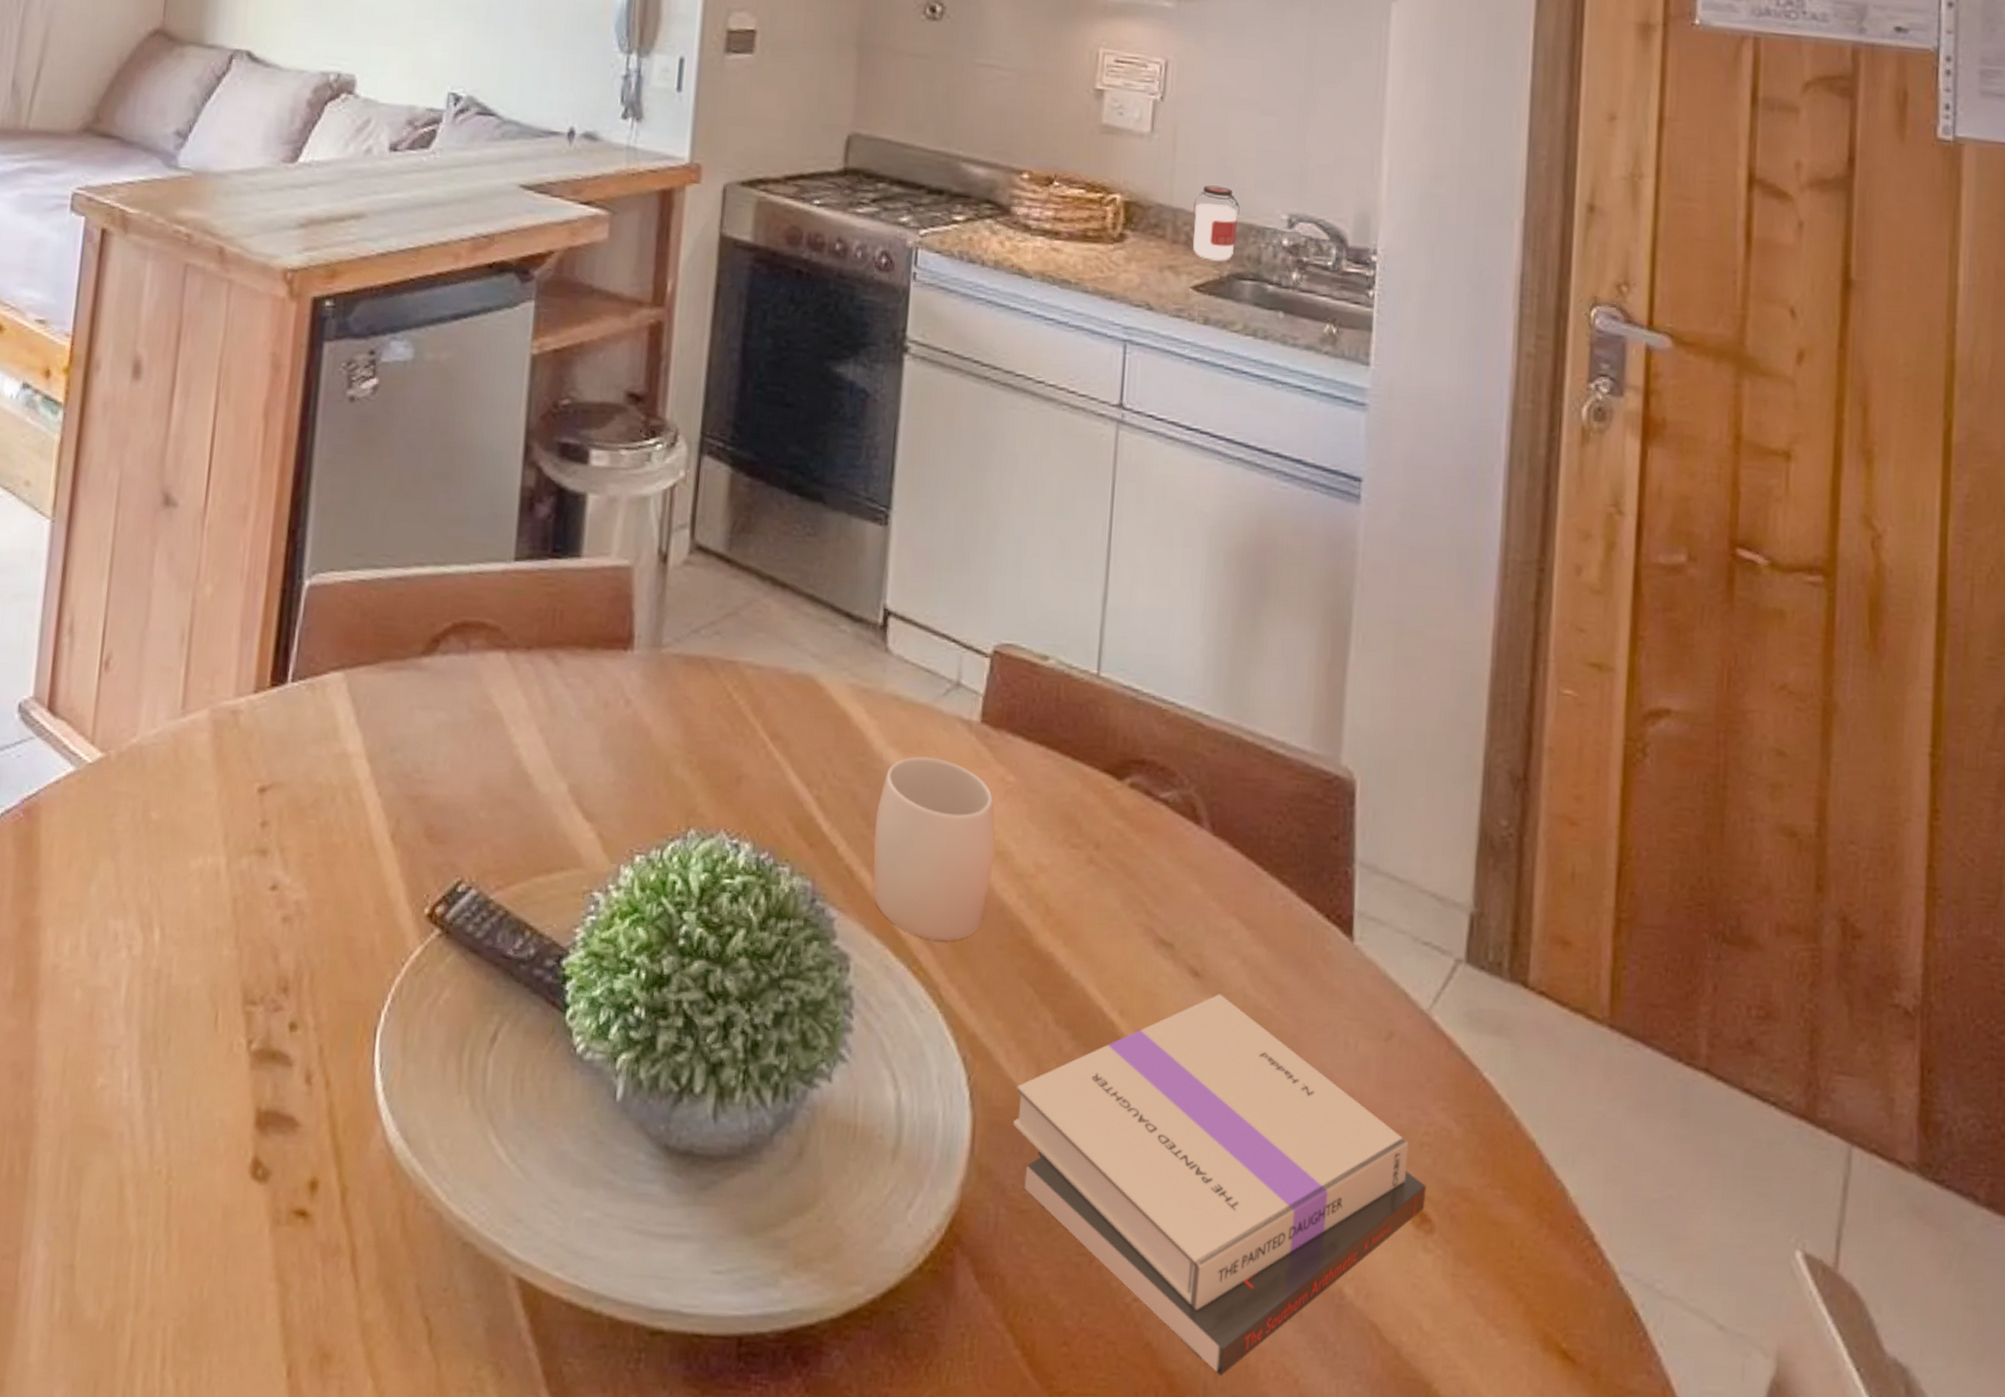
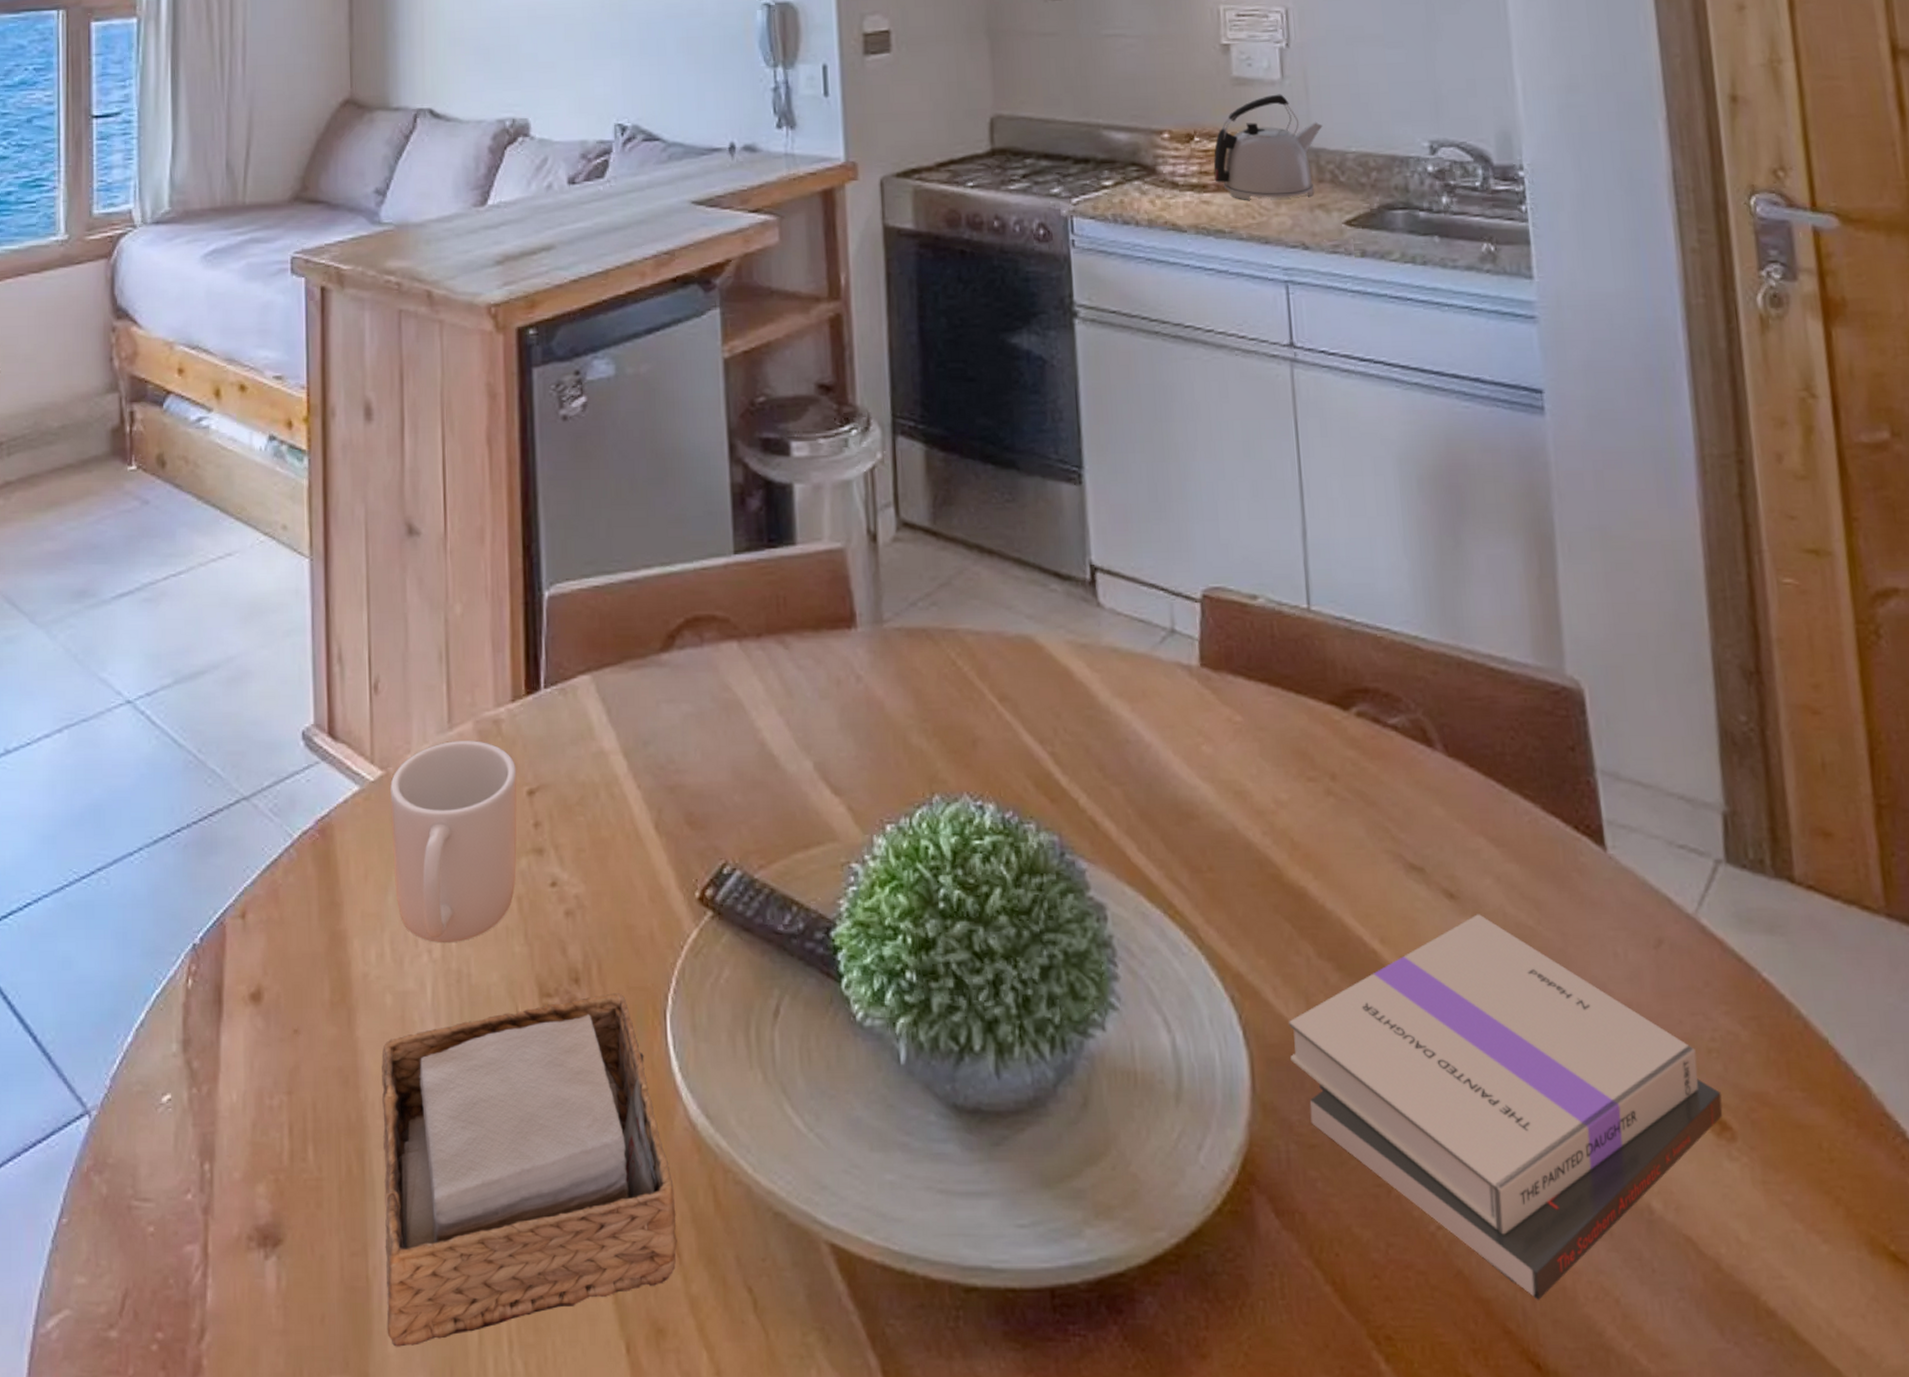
napkin holder: none [30,1006,361,1357] -> present [381,993,677,1347]
mug: none [100,728,250,940] -> present [390,740,517,944]
mug: present [873,756,996,941] -> none [1111,704,1233,883]
kettle: none [1068,147,1185,256] -> present [1213,94,1323,200]
jar: present [1193,185,1240,261] -> none [1334,122,1382,195]

